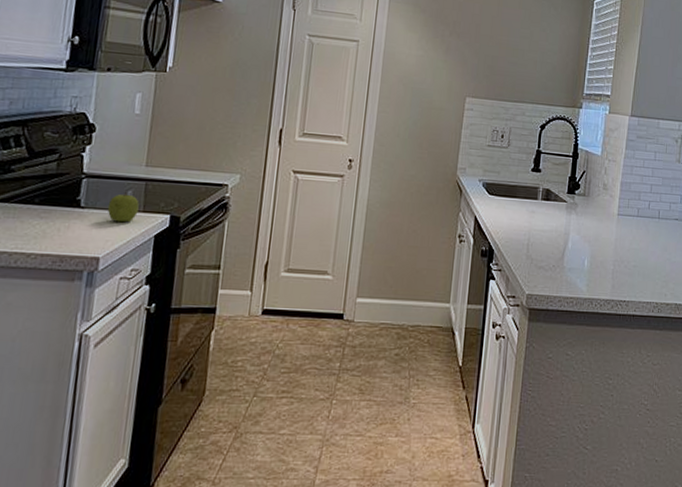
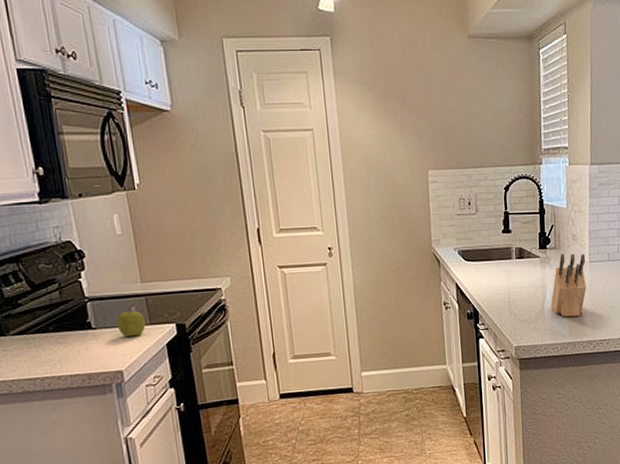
knife block: none [571,201,615,271] -> present [551,253,586,317]

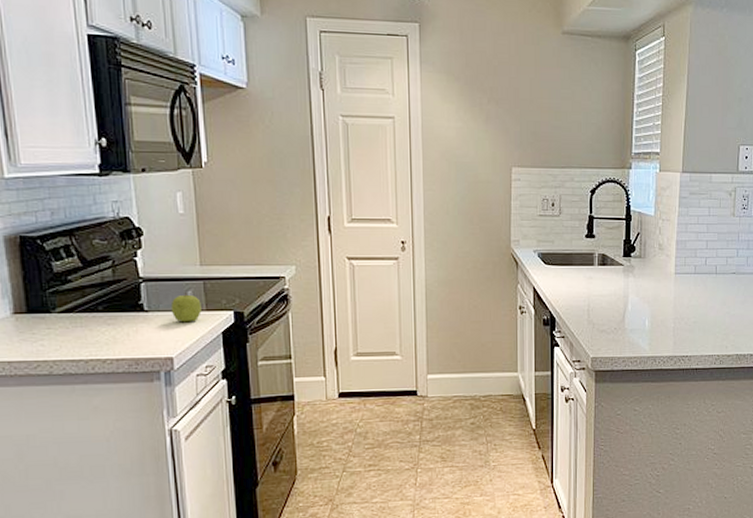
knife block: present [551,253,586,317] -> none [632,262,671,330]

